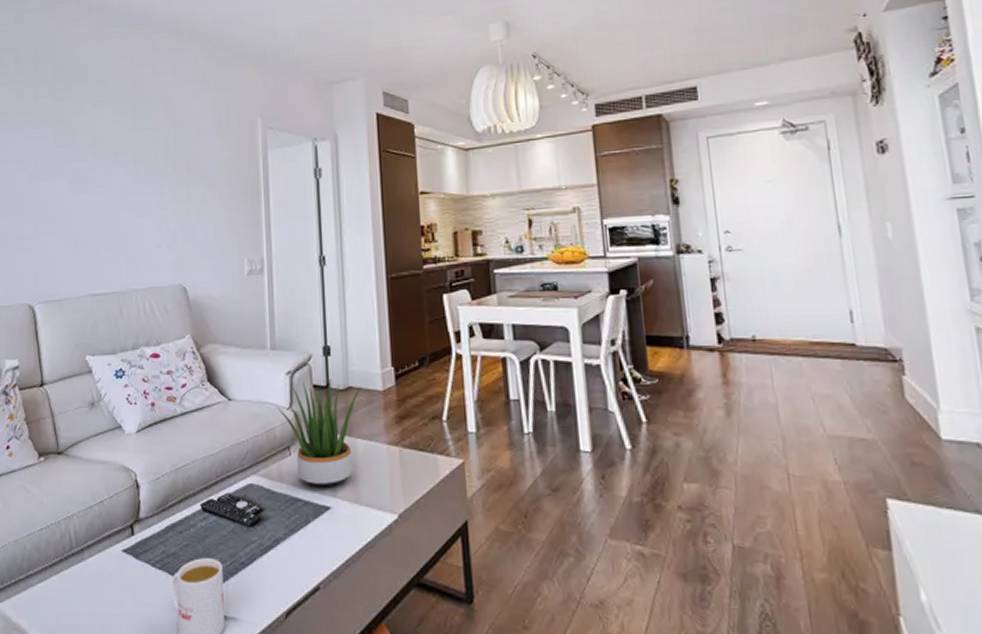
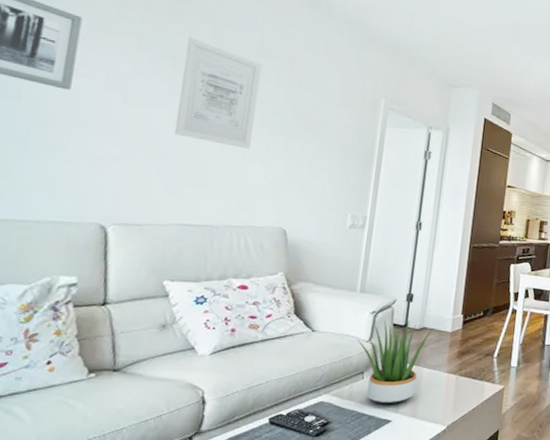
wall art: none [73,101,140,205] -> present [174,37,262,149]

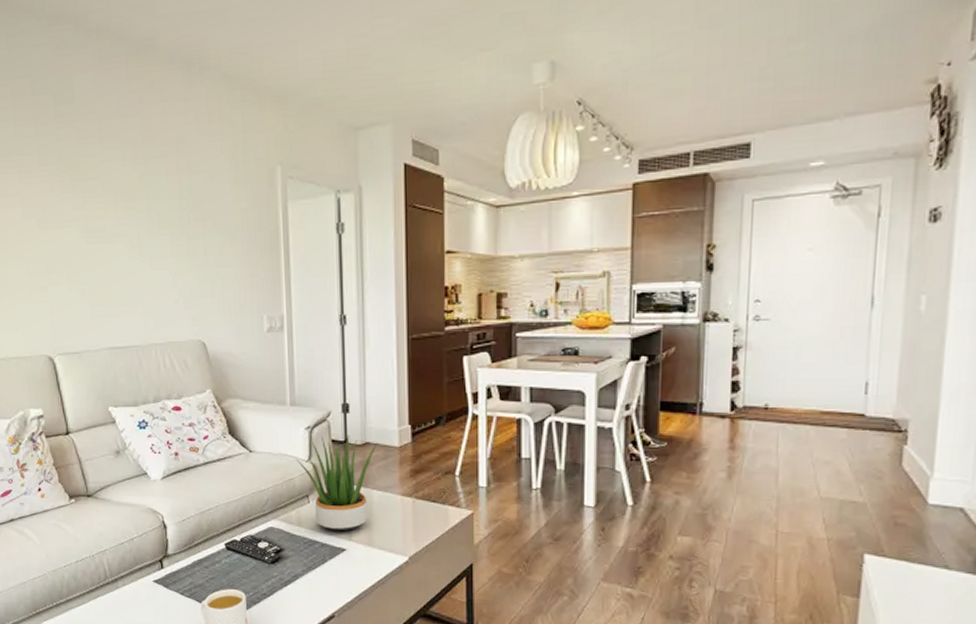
wall art: present [174,37,262,149] -> none [78,141,155,257]

